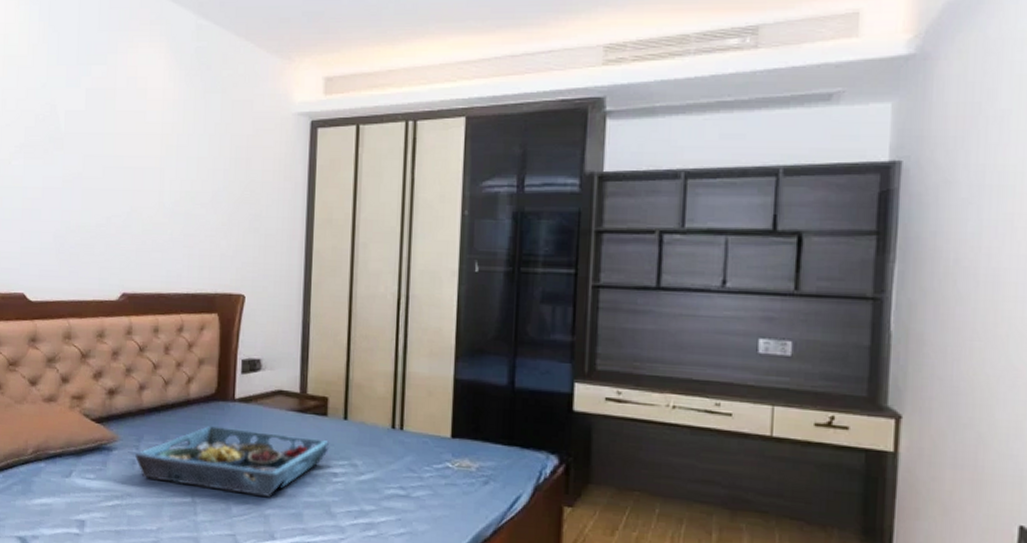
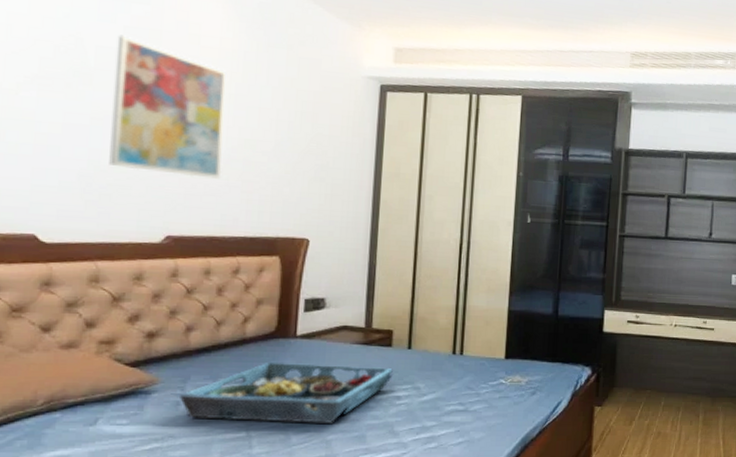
wall art: none [77,98,169,234] -> present [109,35,227,179]

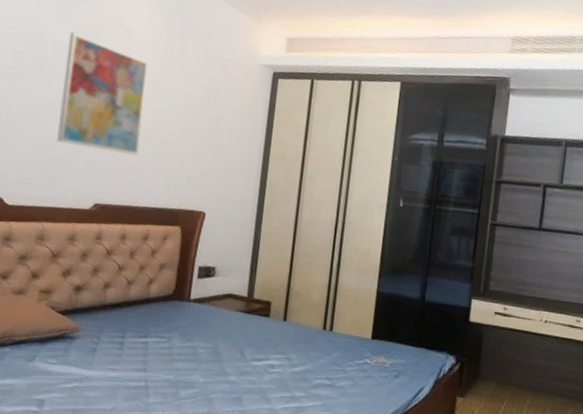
serving tray: present [180,362,394,423] -> none [96,321,270,383]

